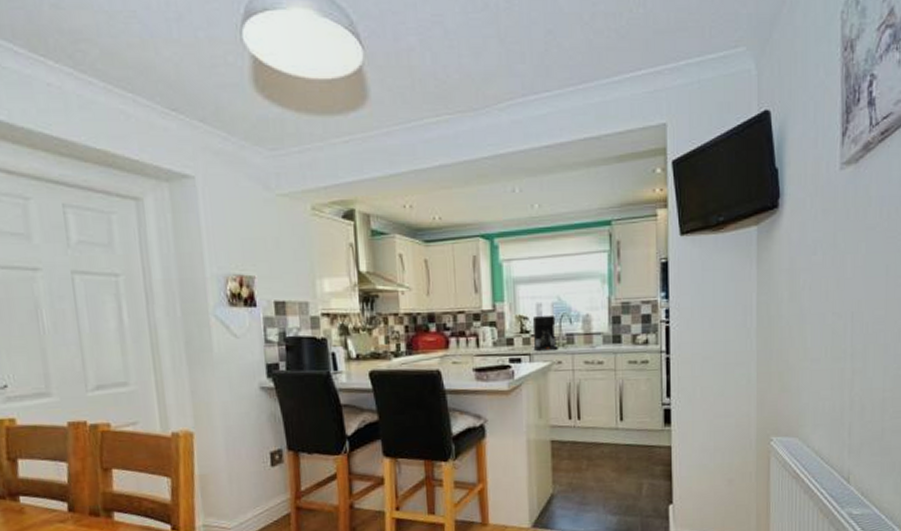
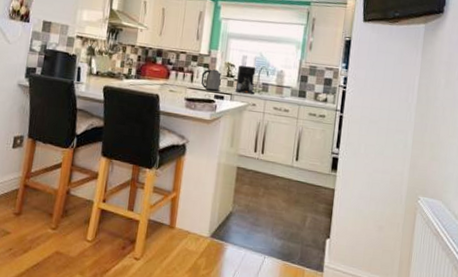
kettle: none [489,327,514,355] -> present [201,69,222,92]

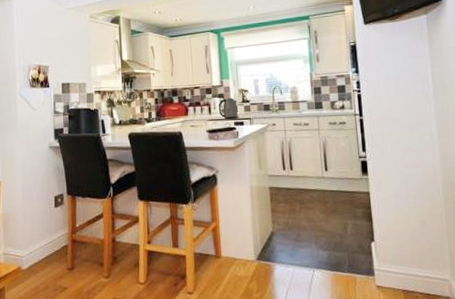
coffee maker: present [235,65,256,95] -> none [251,88,272,117]

